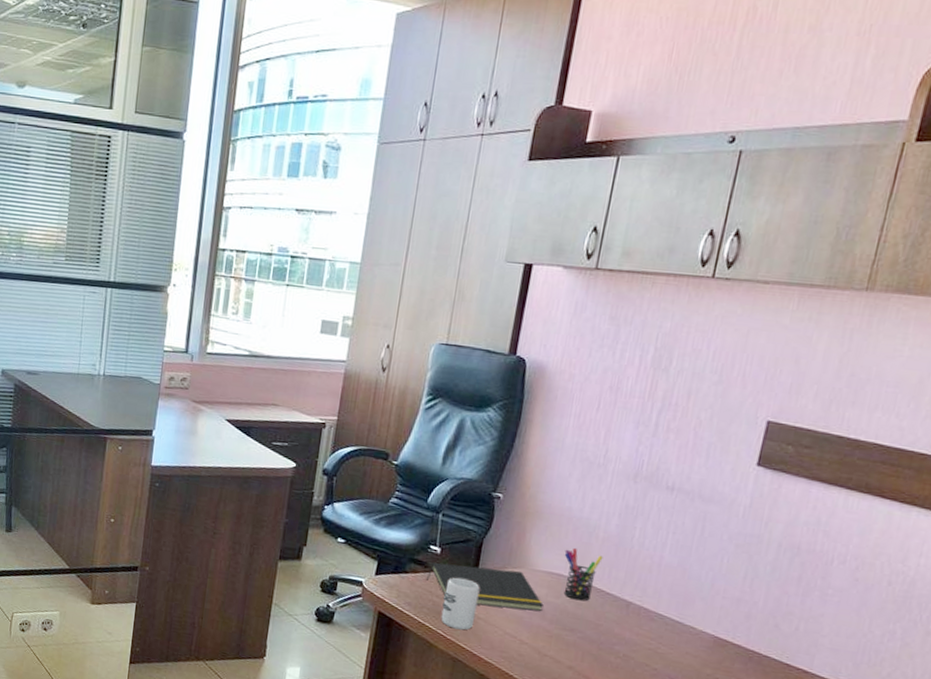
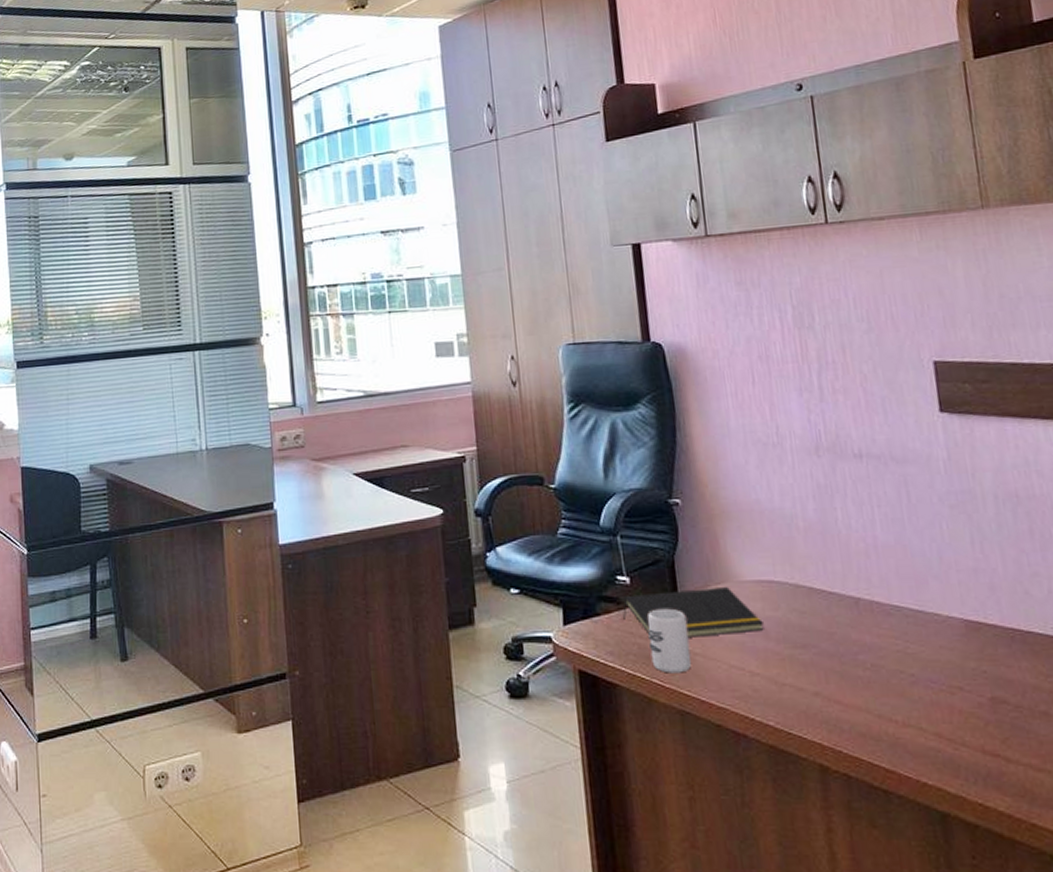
pen holder: present [563,547,603,601] -> none [767,545,813,608]

